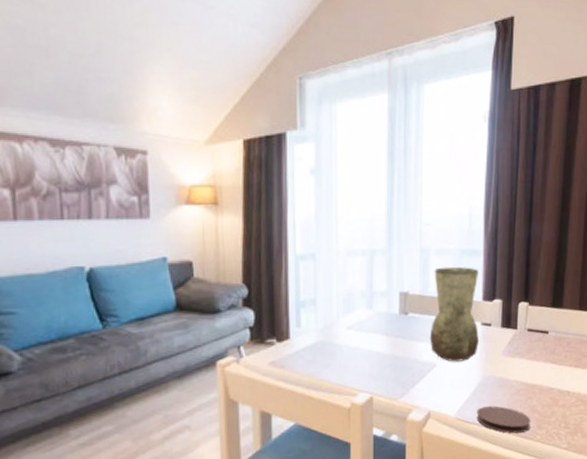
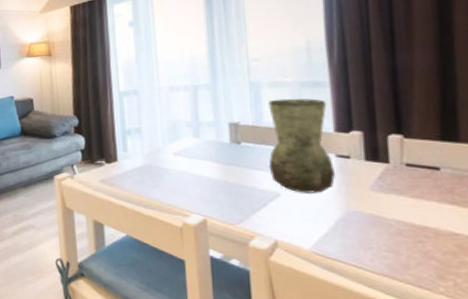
coaster: present [476,405,531,434] -> none [340,244,427,280]

